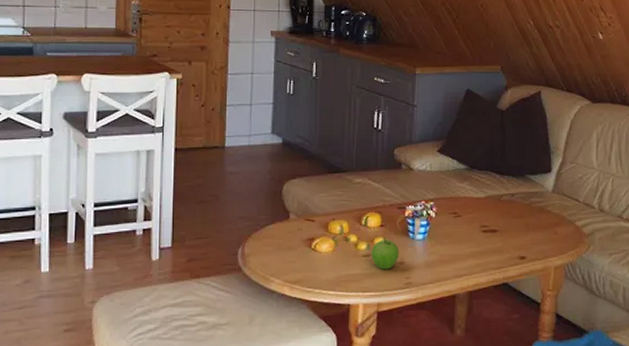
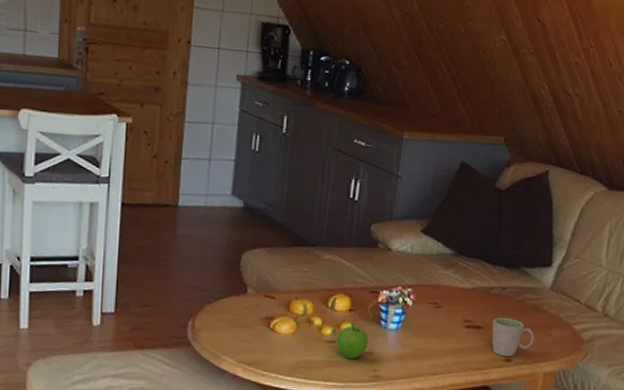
mug: none [506,221,543,255] -> present [491,318,535,357]

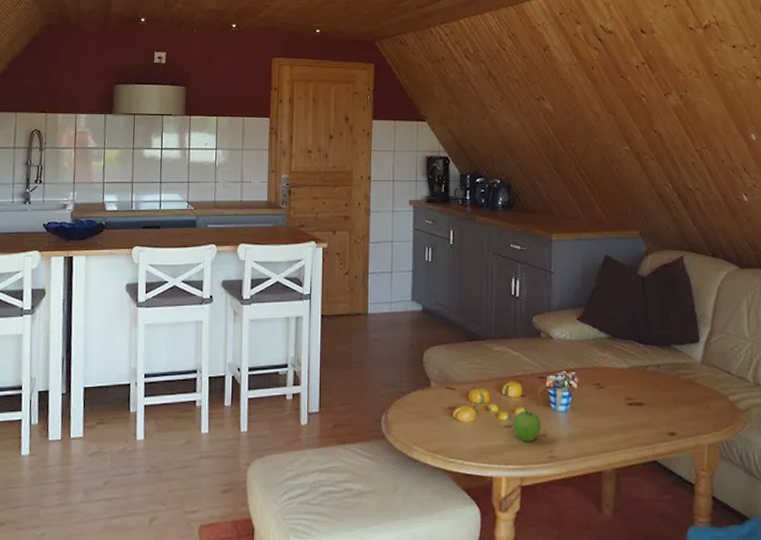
mug: present [491,318,535,357] -> none [653,394,694,431]

